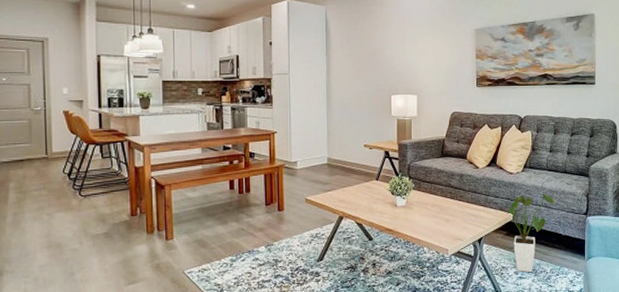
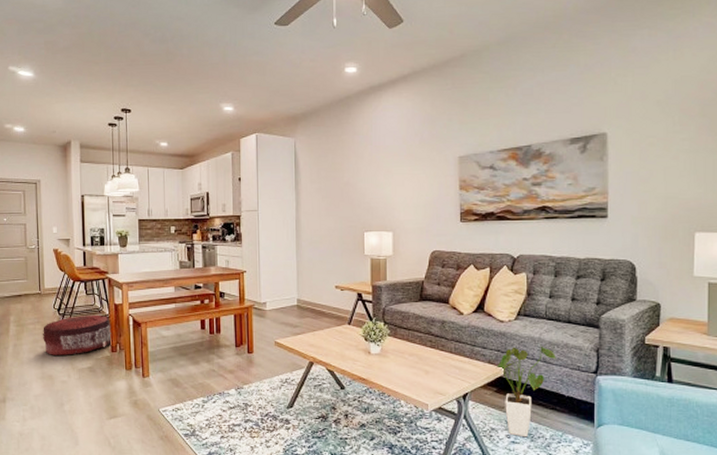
pouf: none [48,178,132,223] -> present [42,314,113,355]

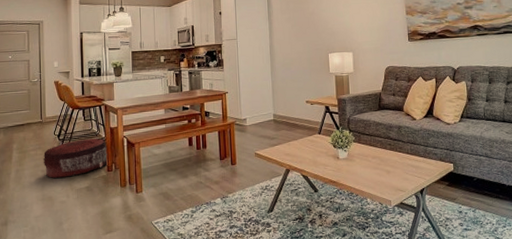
house plant: present [495,346,556,438] -> none [446,143,496,225]

